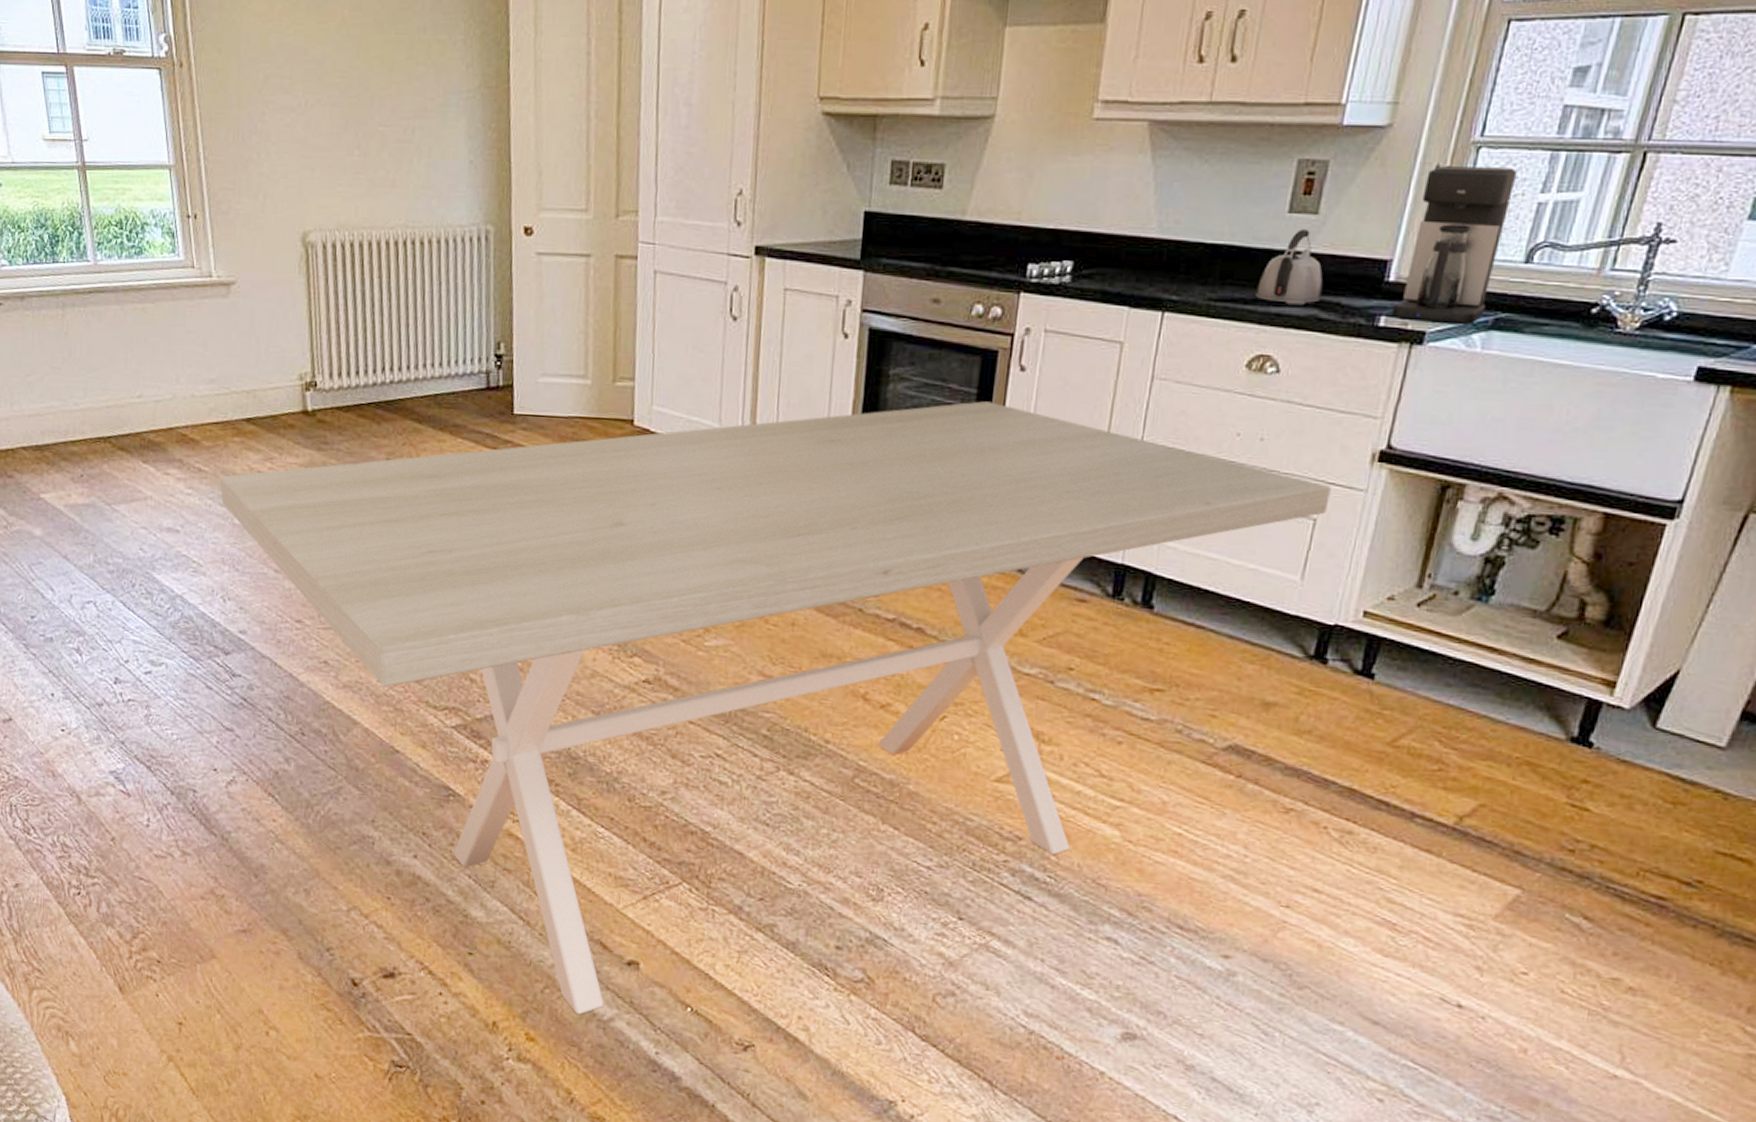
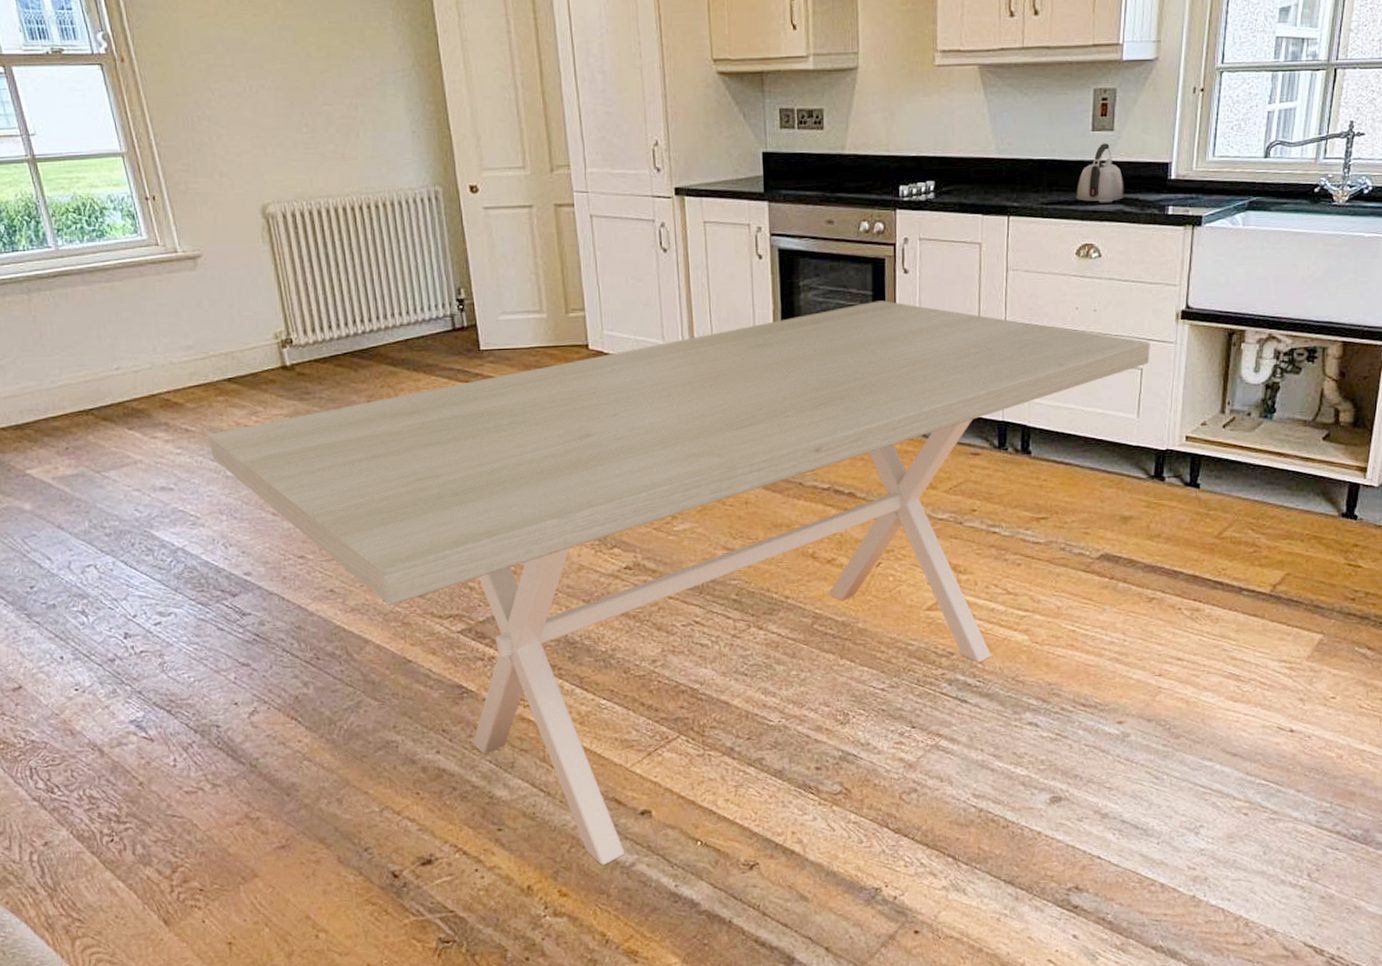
coffee maker: present [1391,166,1518,325] -> none [1176,86,1251,209]

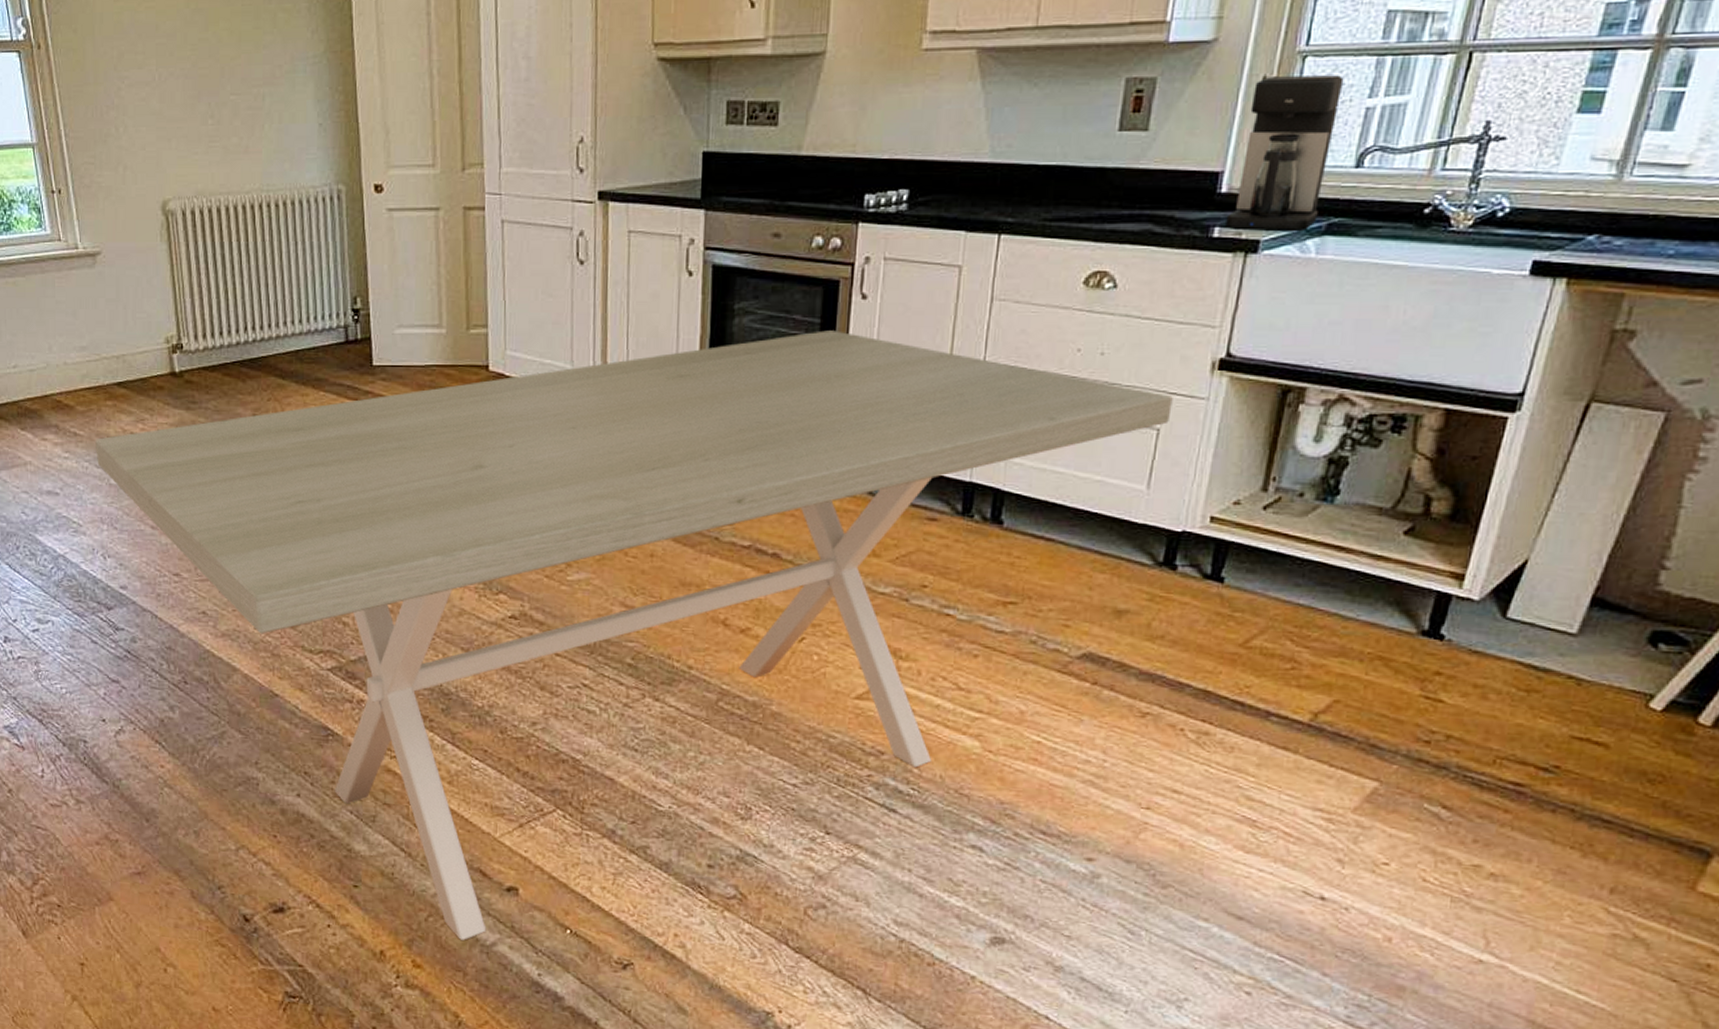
kettle: present [1076,143,1124,204] -> none [1090,146,1156,221]
coffee maker: none [1176,86,1251,209] -> present [1225,75,1344,232]

